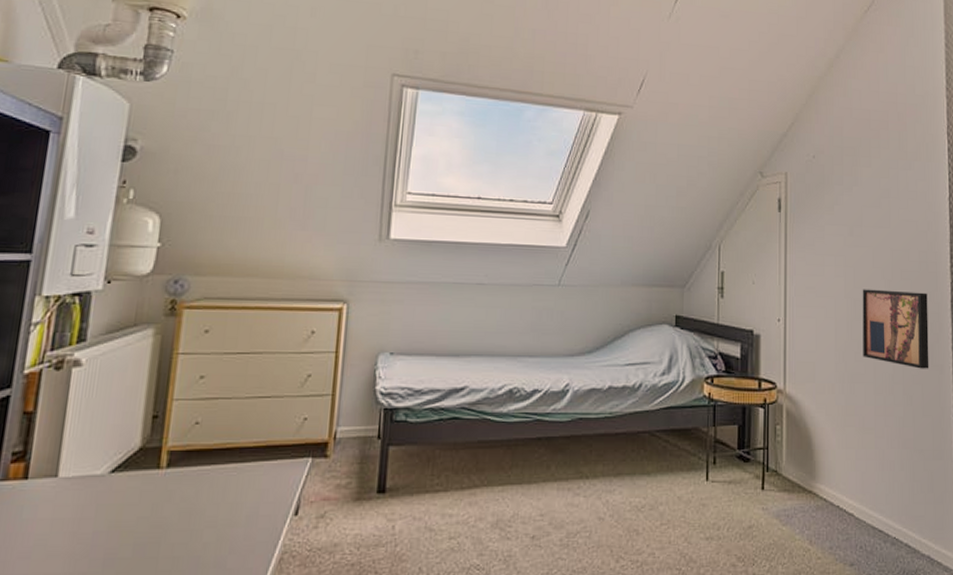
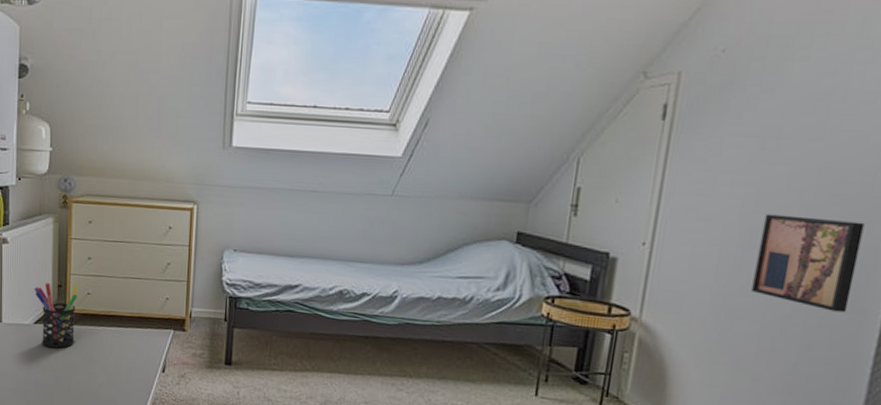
pen holder: none [115,413,184,503] -> present [34,283,79,349]

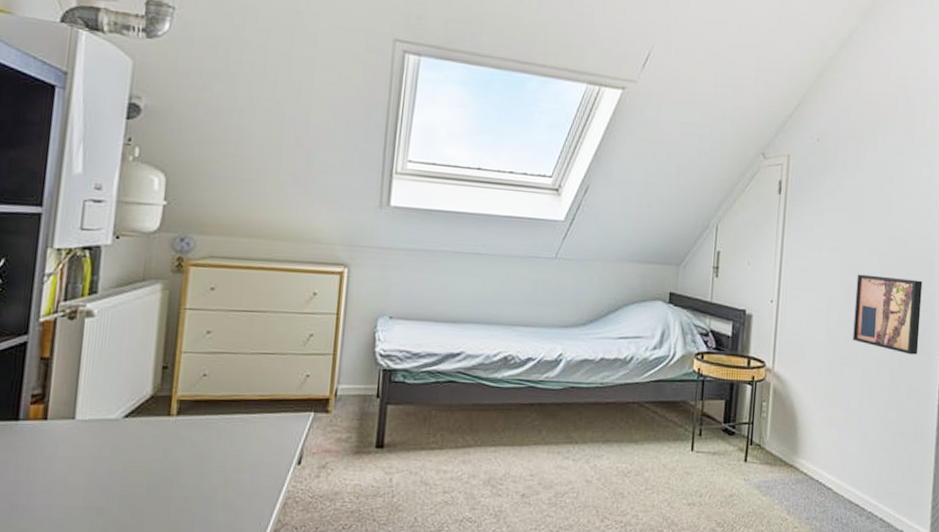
pen holder: present [34,283,79,349] -> none [127,364,192,447]

